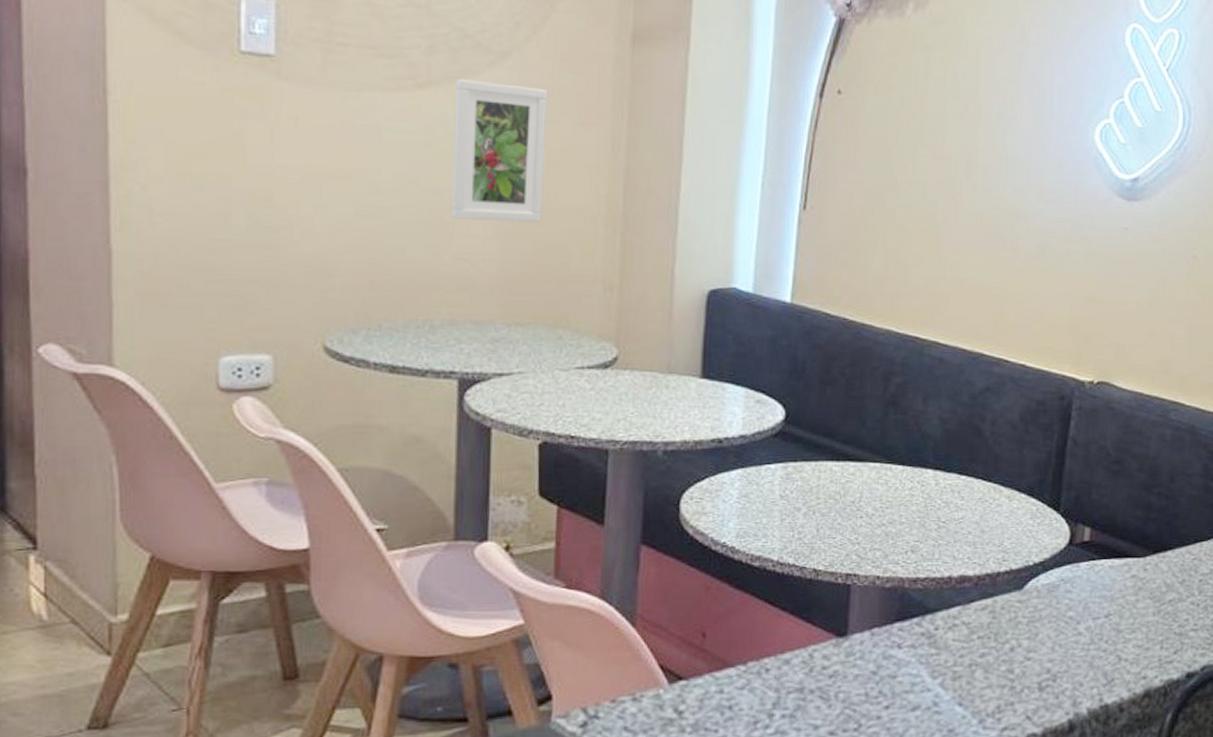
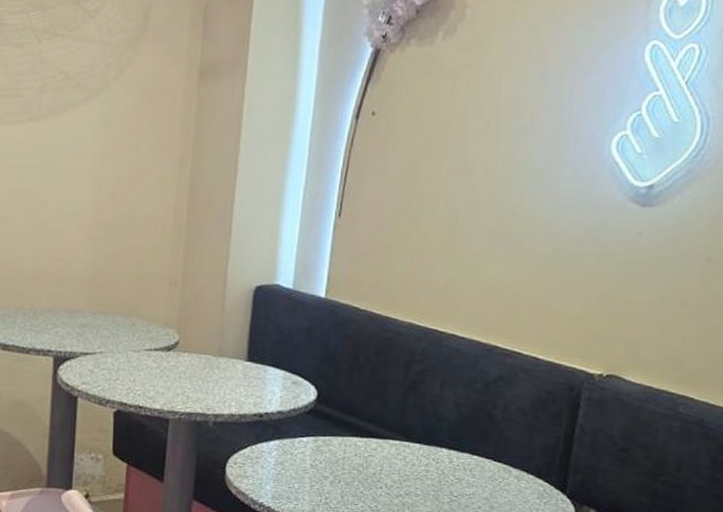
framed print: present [451,79,548,223] -> none [53,113,130,229]

